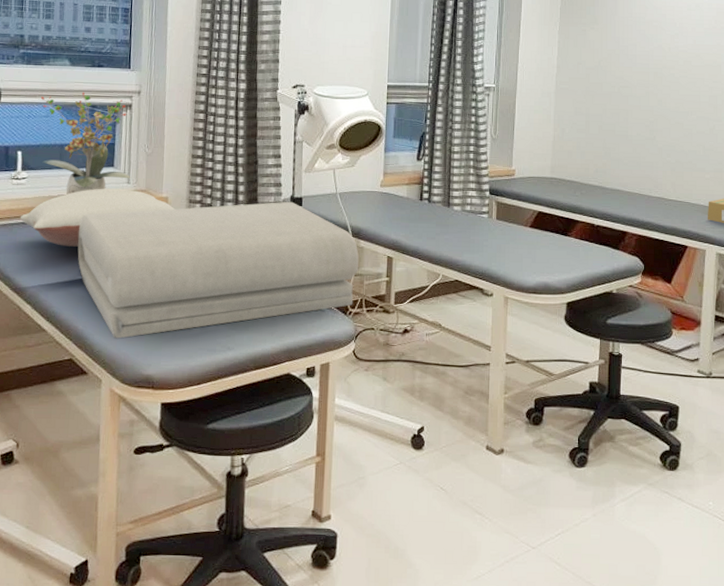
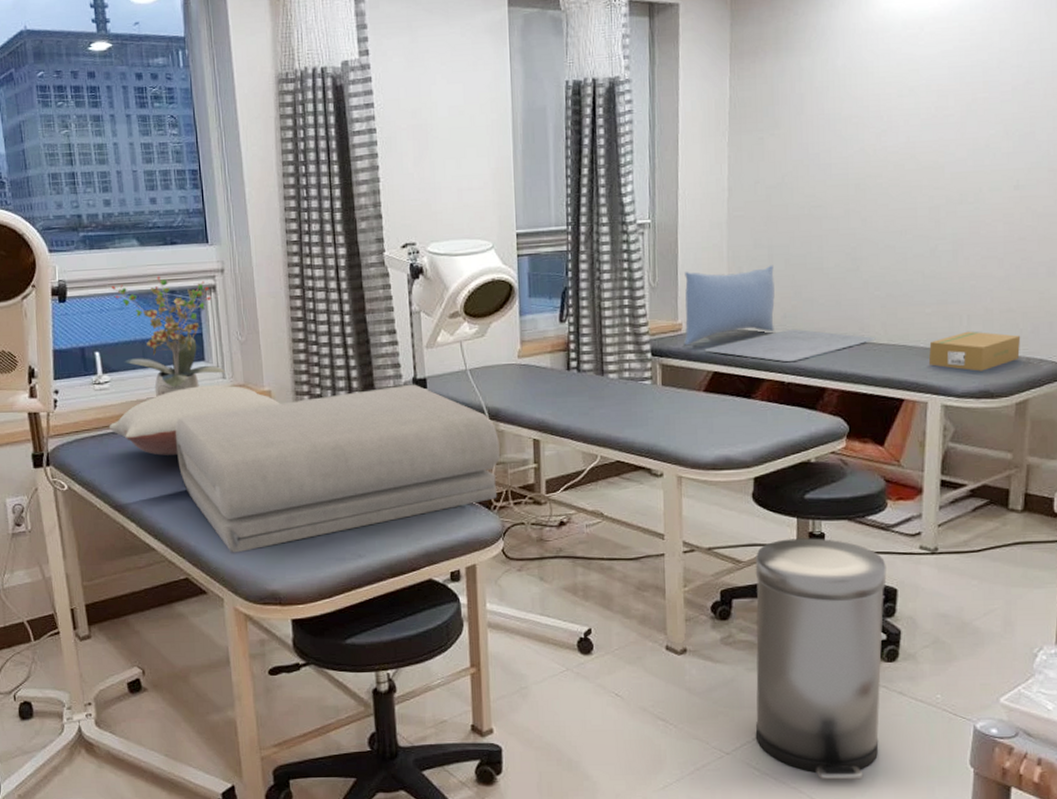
pillow: none [516,129,590,188] -> present [684,265,775,346]
bath mat: none [532,181,667,209] -> present [704,328,876,363]
pedal bin: none [558,357,671,577] -> present [755,538,887,780]

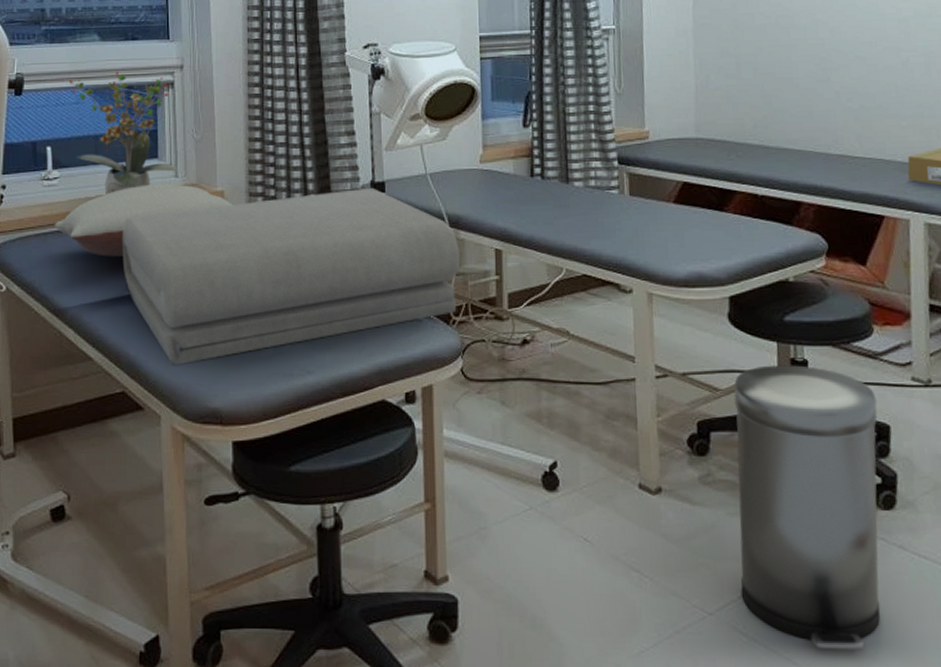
pillow: present [684,265,775,346] -> none [651,73,745,154]
bath mat: present [704,328,876,363] -> none [672,139,851,174]

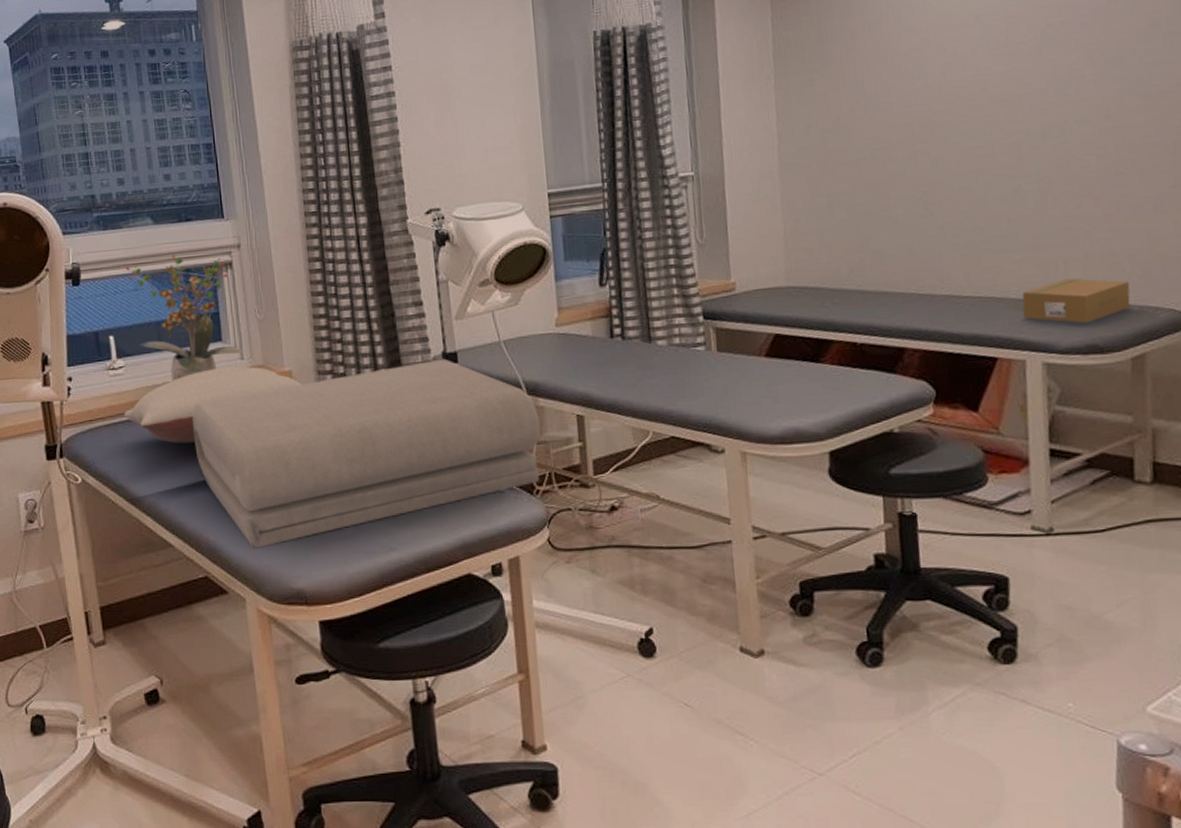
pedal bin: present [733,365,881,651] -> none [837,519,1002,807]

